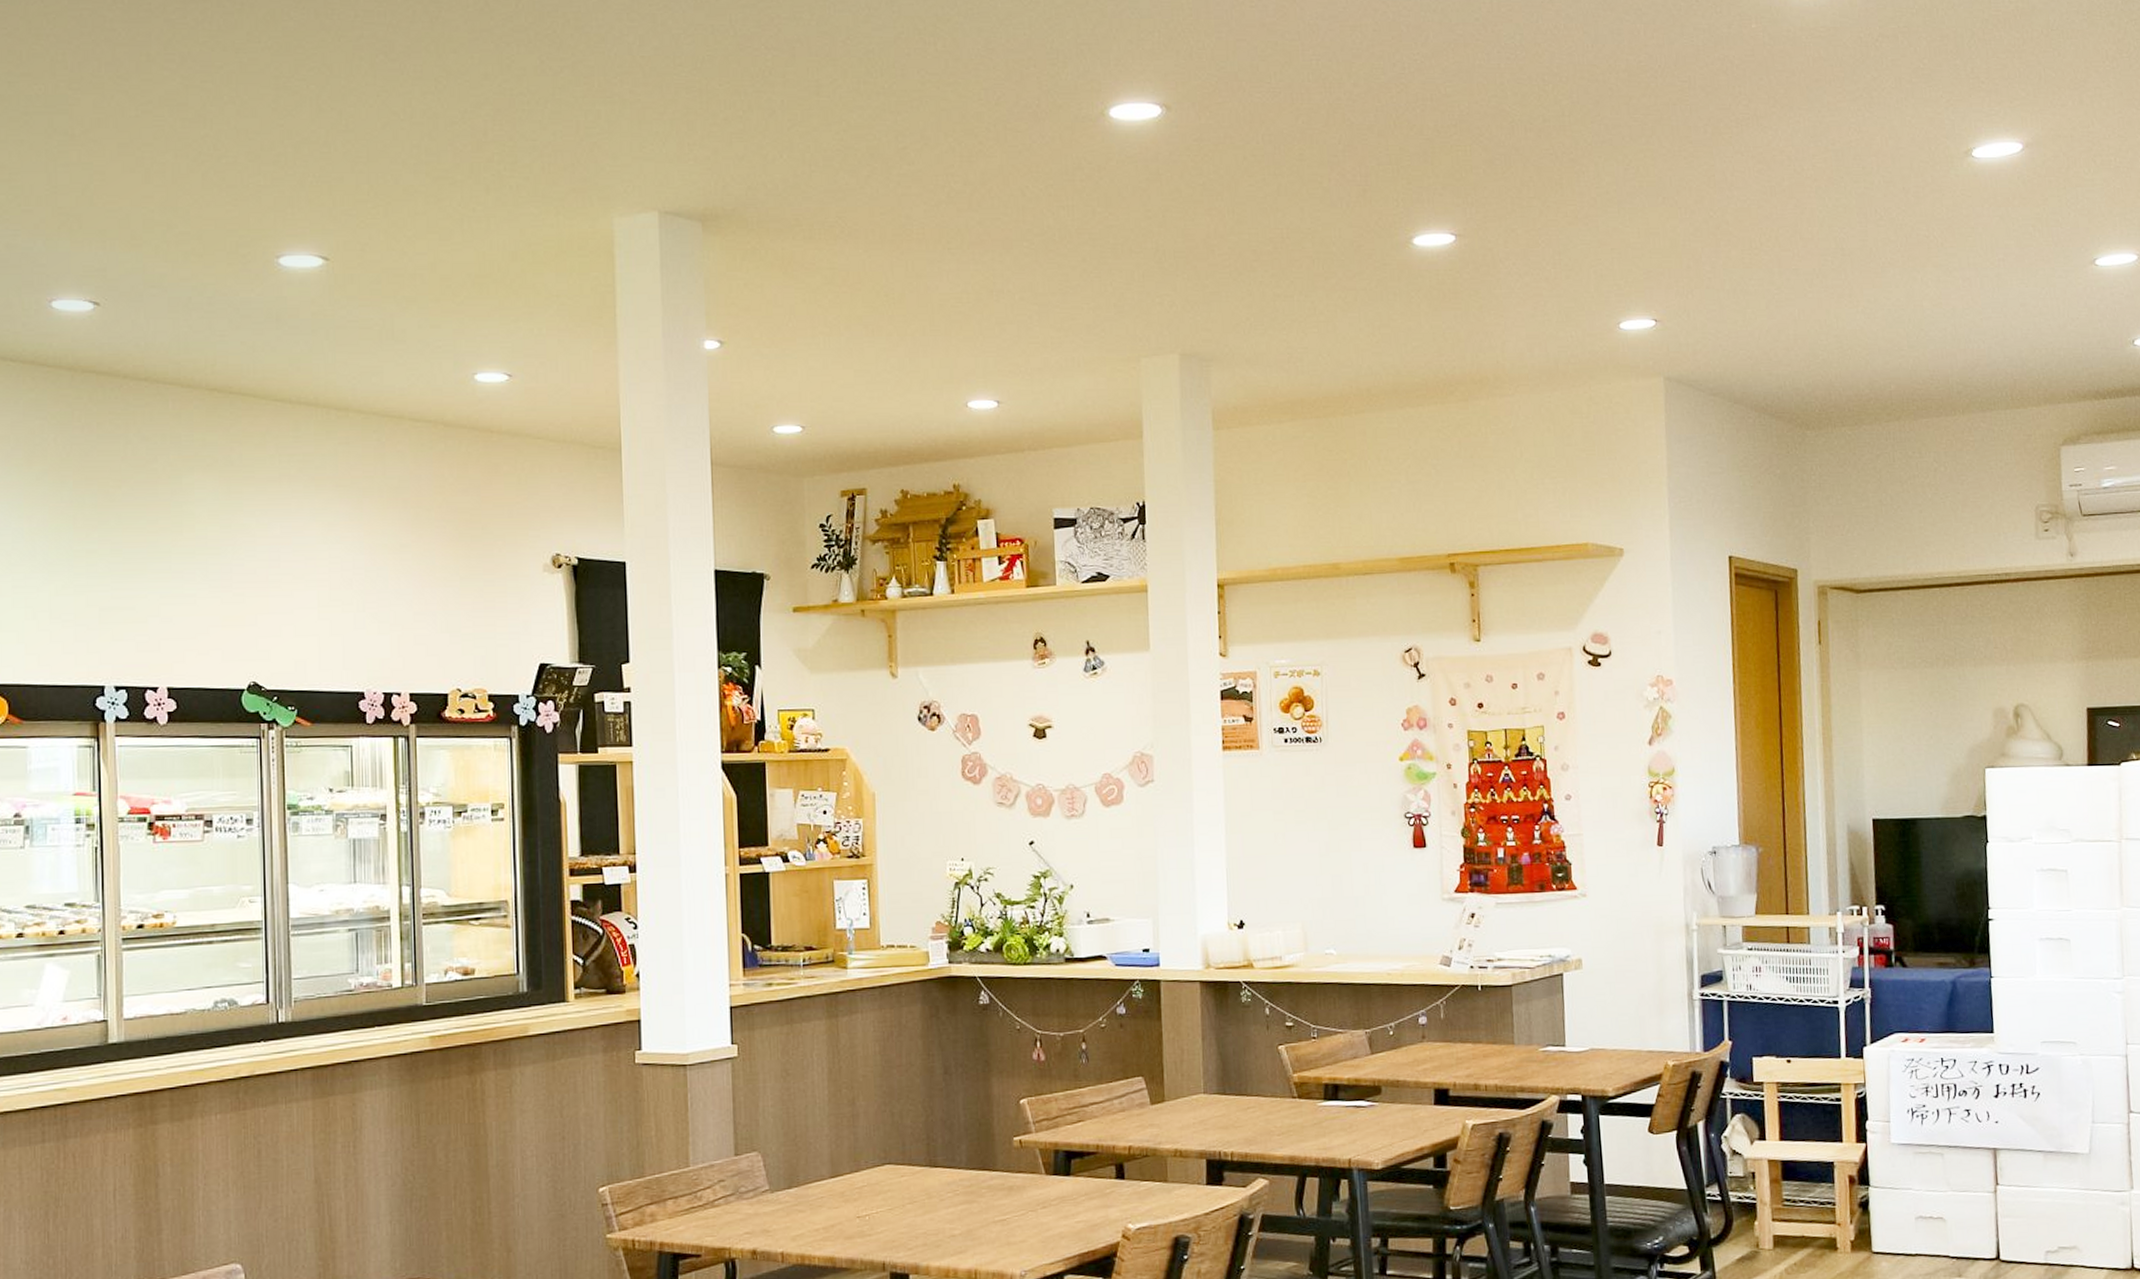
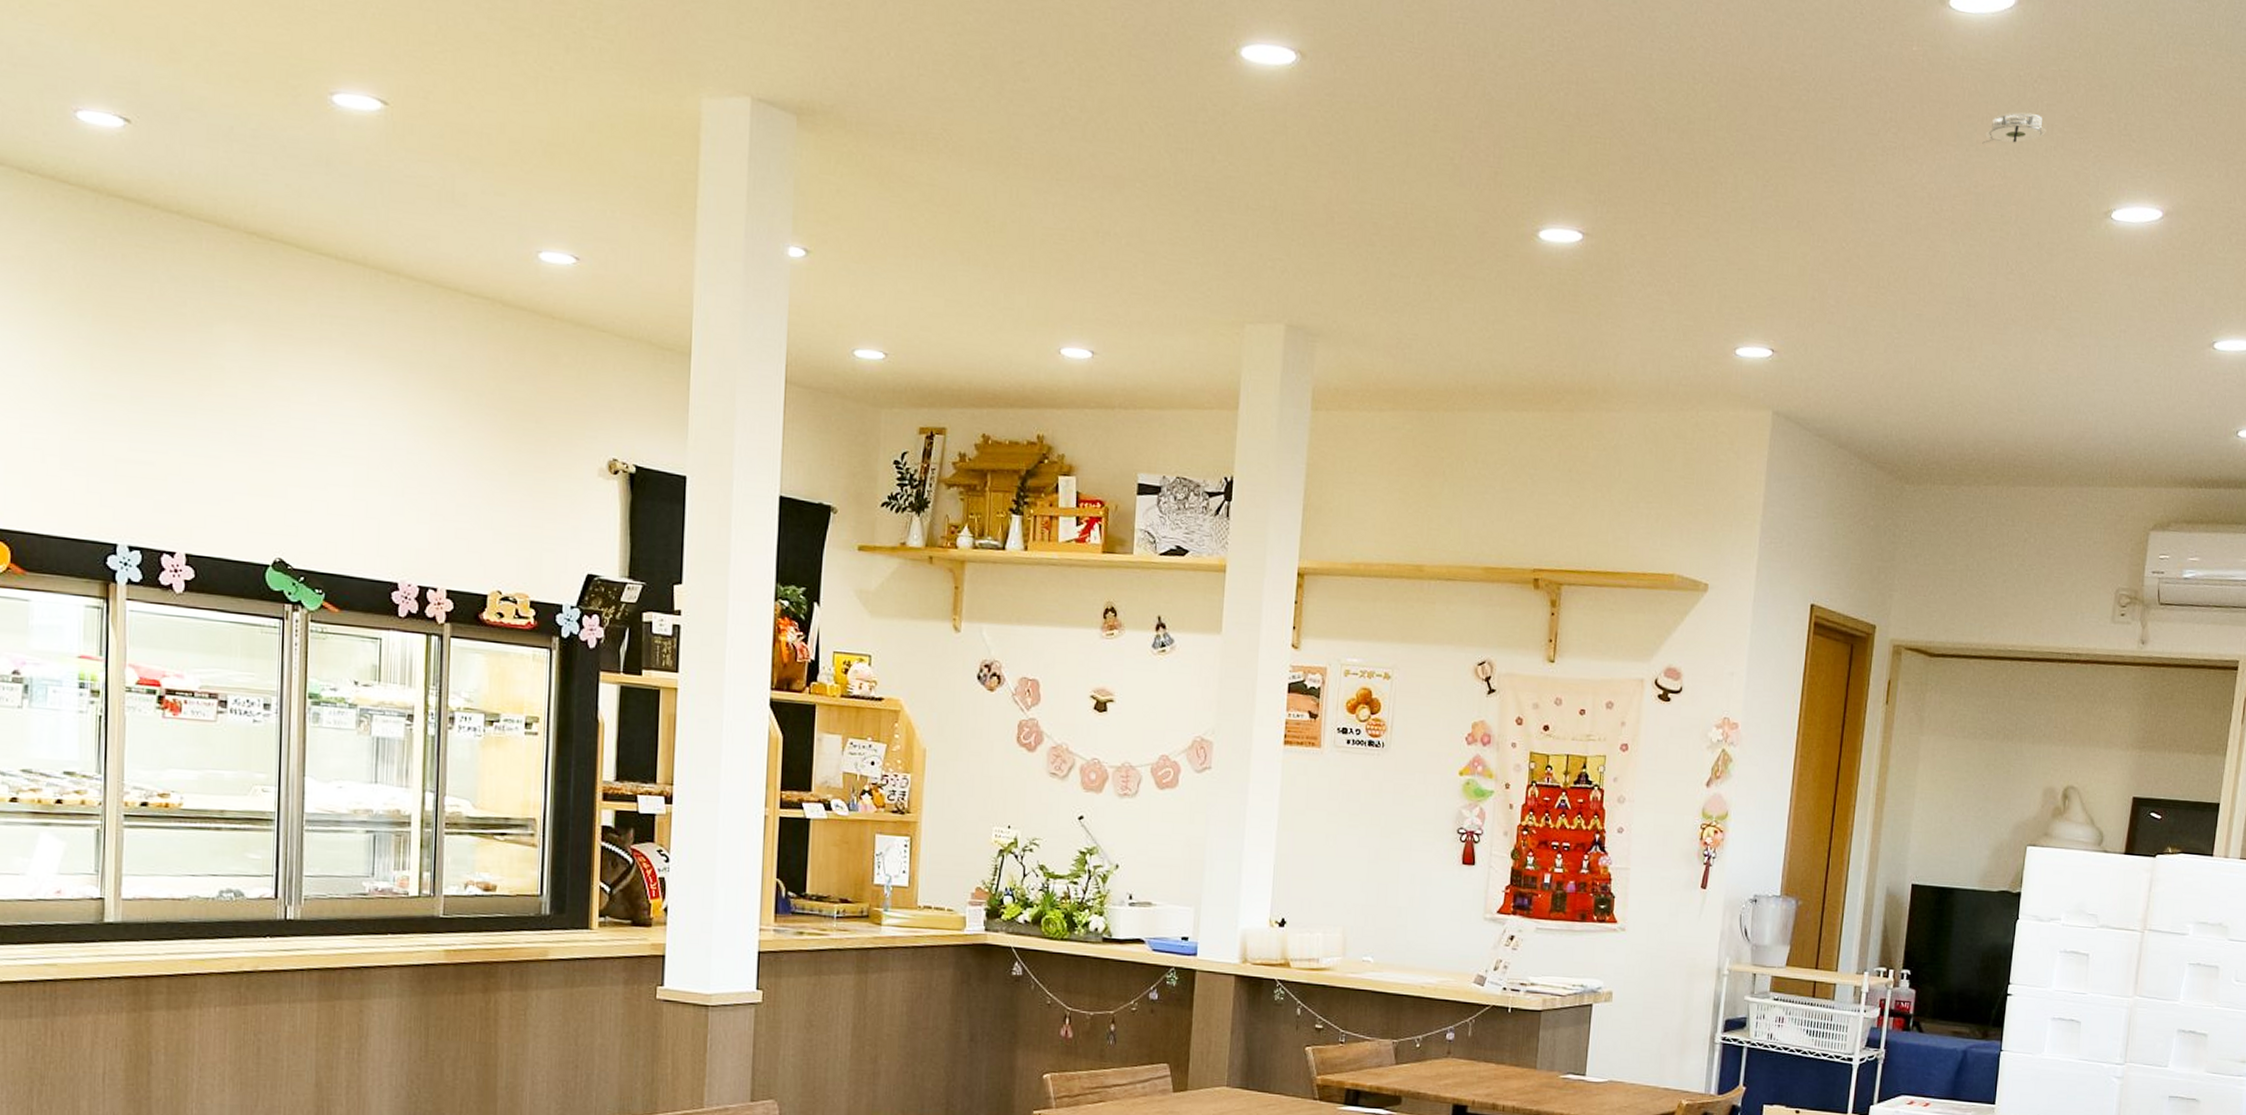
smoke detector: none [1833,69,1895,104] -> present [1982,111,2046,144]

